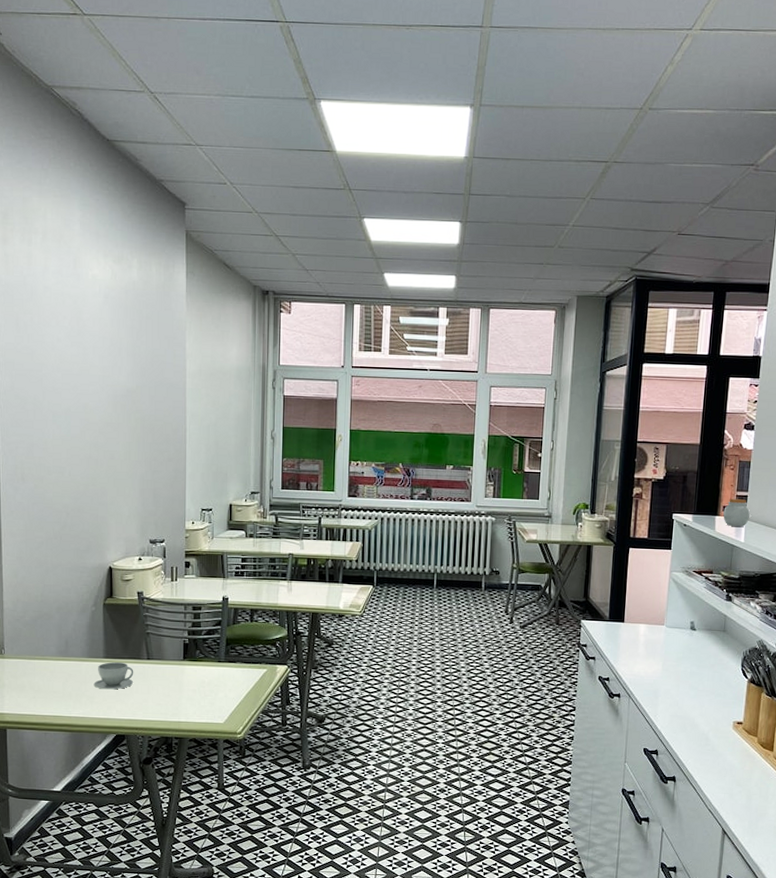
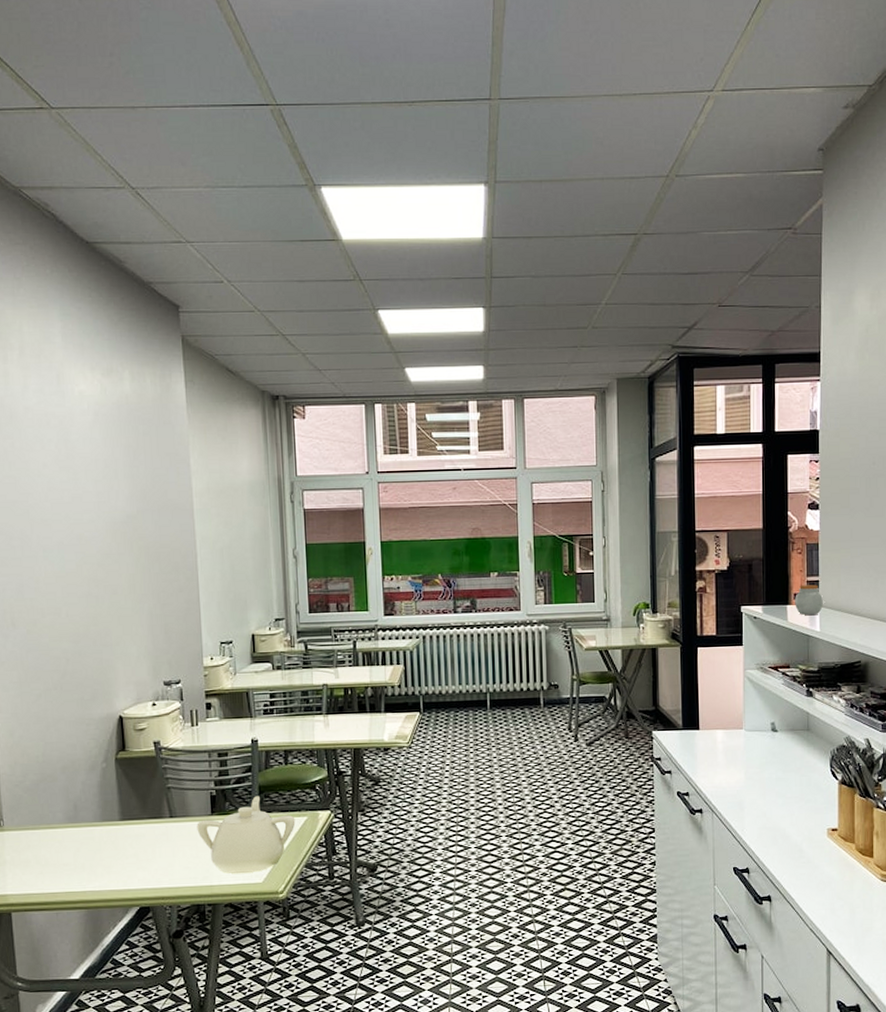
teacup: present [94,662,134,690] -> none [110,824,156,857]
teapot: none [170,647,256,714] -> present [196,796,296,874]

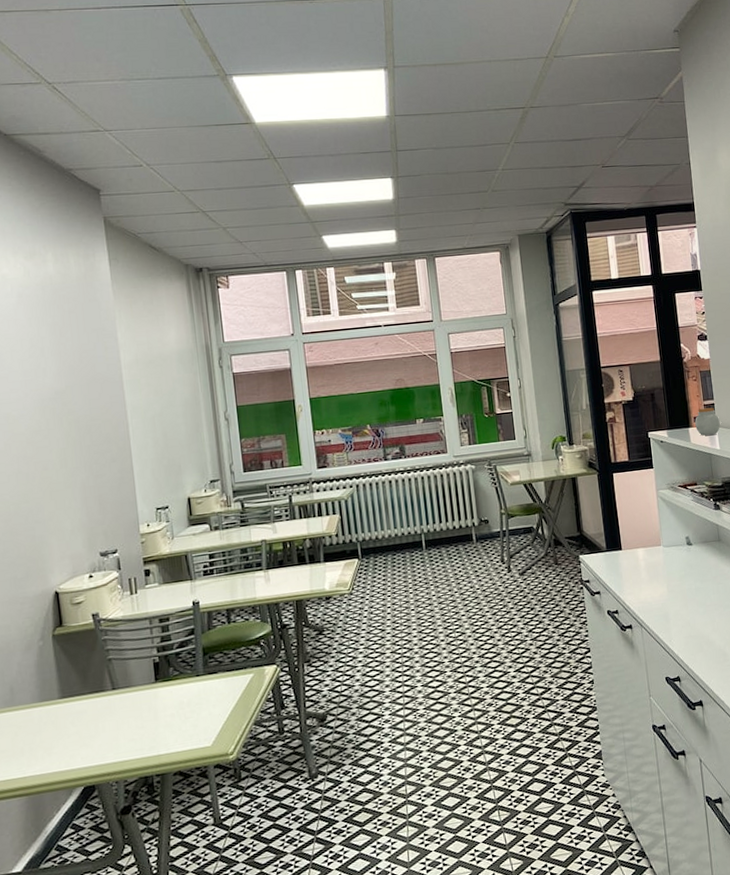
teapot: present [196,796,296,874] -> none [140,657,242,741]

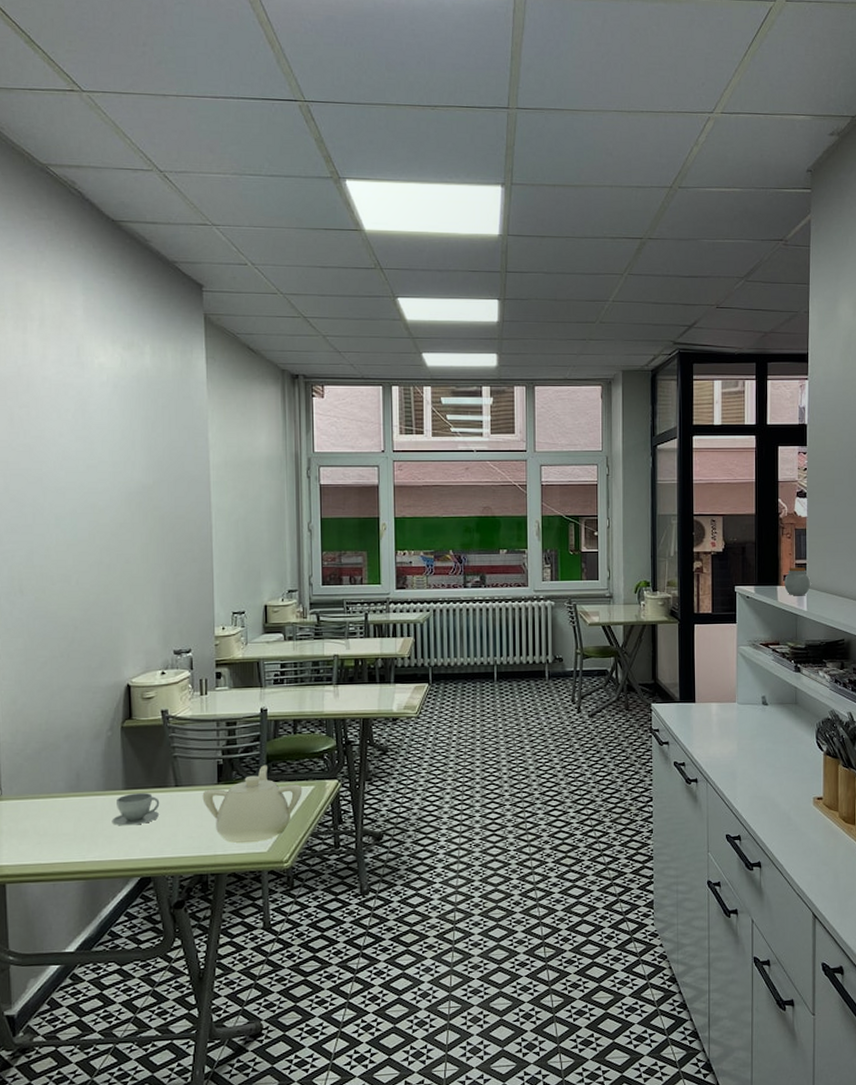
teacup: none [50,699,98,737] -> present [112,793,160,826]
teapot: none [140,657,242,741] -> present [202,765,303,843]

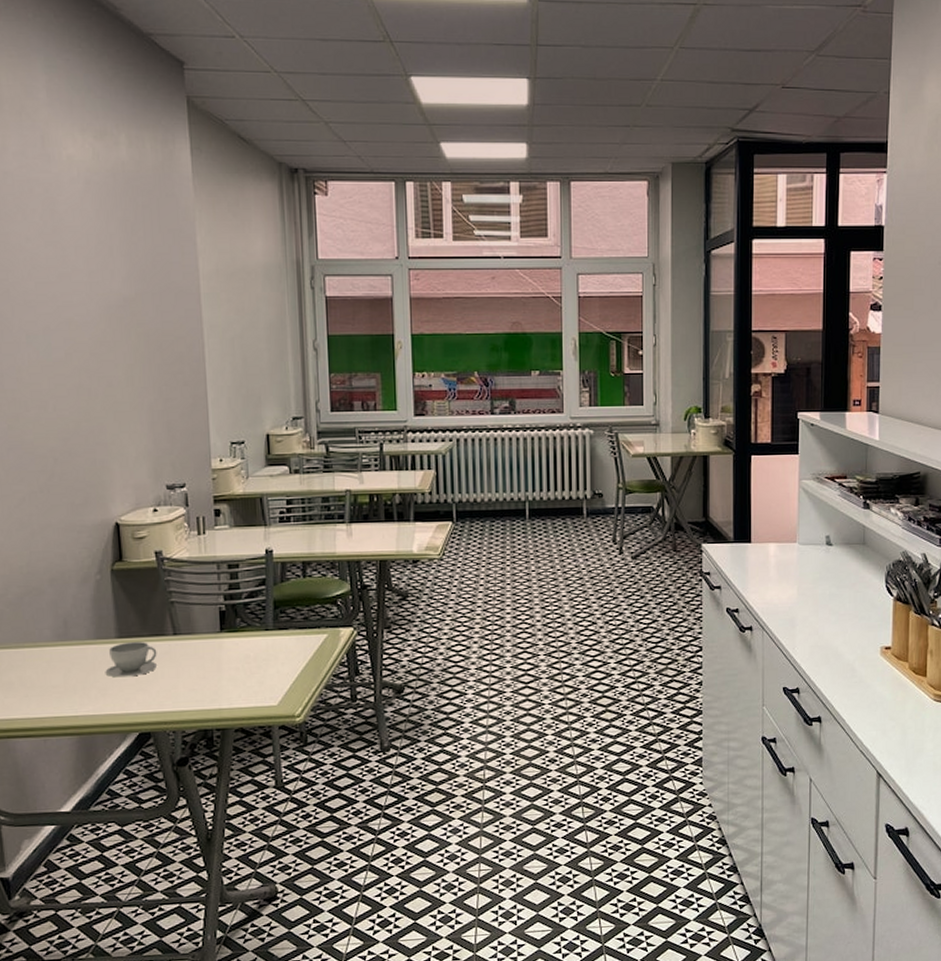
teapot: present [202,765,303,843] -> none [204,611,315,696]
jar: present [784,567,811,595] -> none [854,390,884,423]

